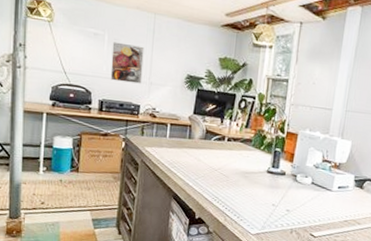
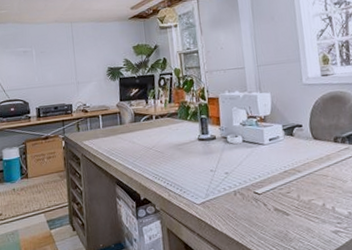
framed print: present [110,41,144,84] -> none [40,52,70,88]

